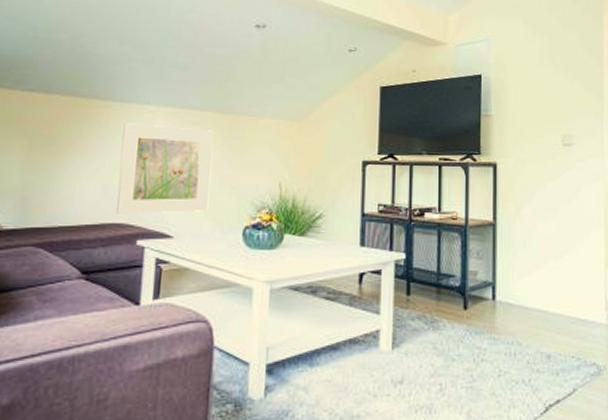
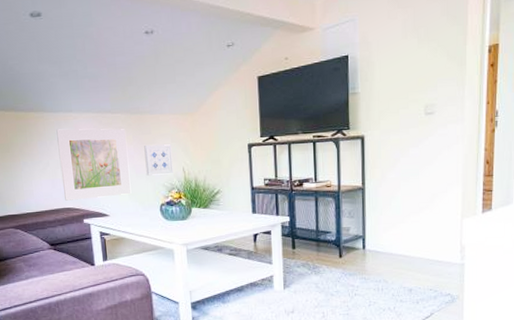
wall art: none [232,153,269,190] -> present [144,144,174,176]

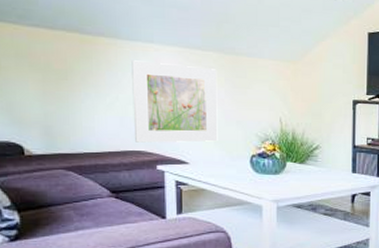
wall art: present [144,144,174,176] -> none [237,90,269,124]

